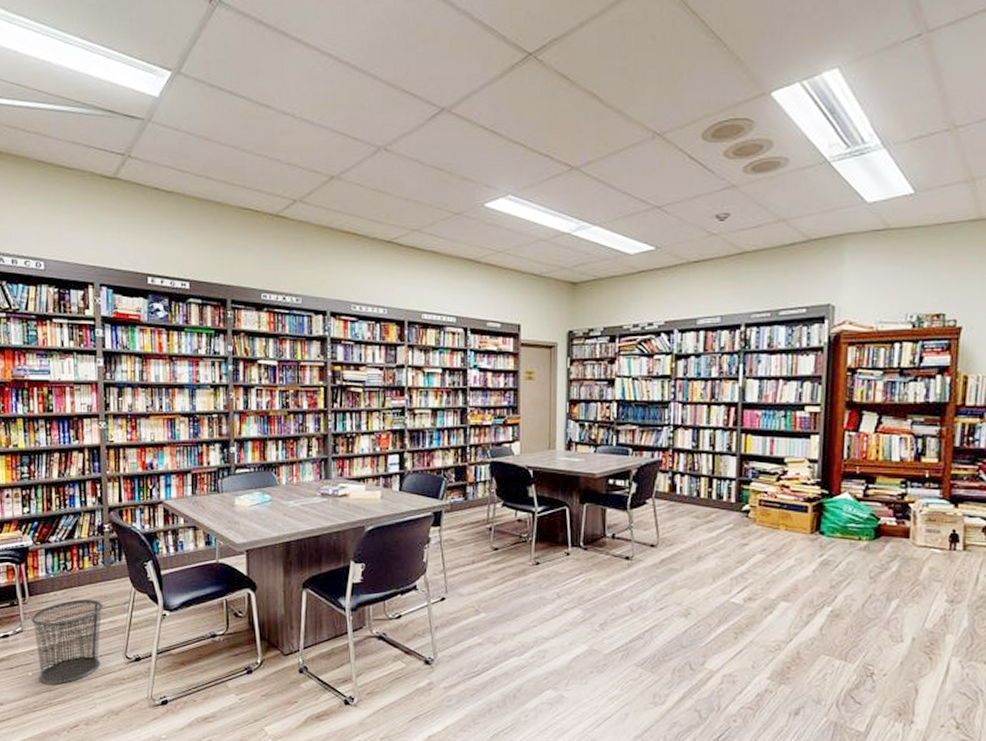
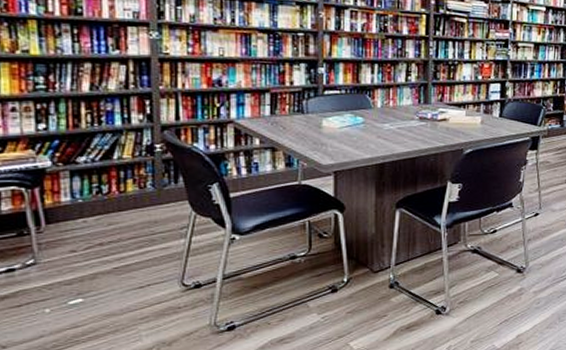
waste bin: present [31,599,104,684] -> none [48,225,153,320]

